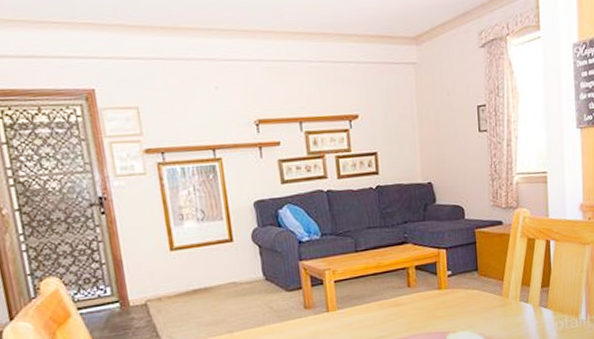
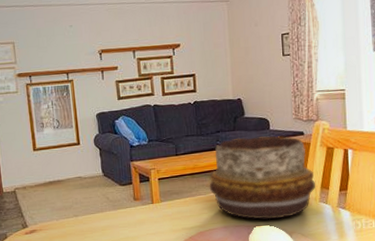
decorative bowl: none [395,226,515,325] -> present [209,136,315,220]

